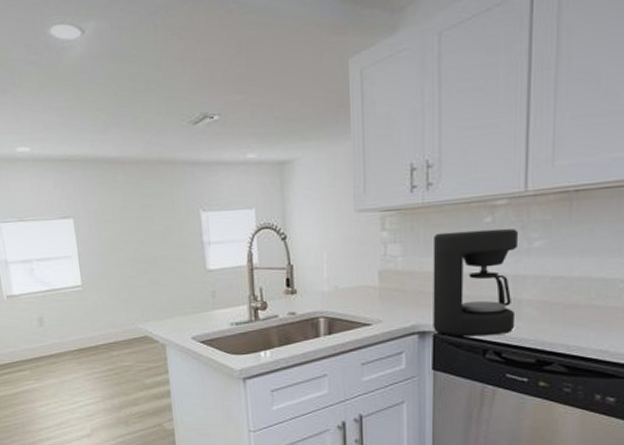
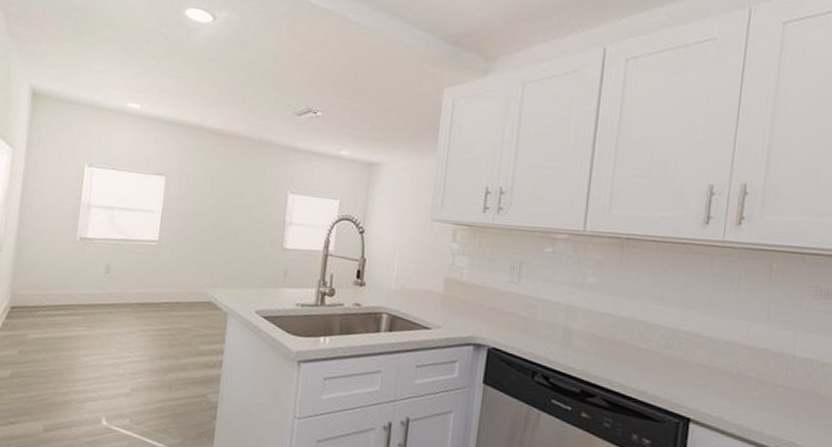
coffee maker: present [433,228,519,337] -> none [488,253,575,360]

